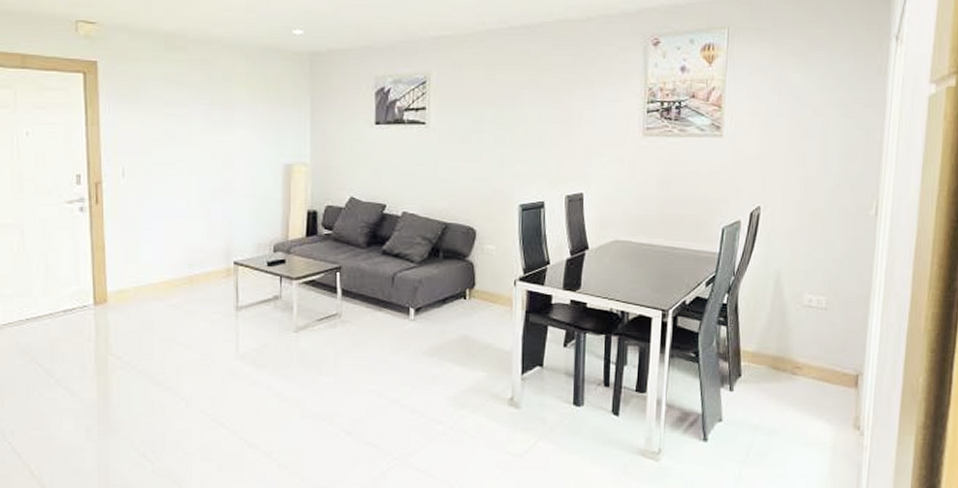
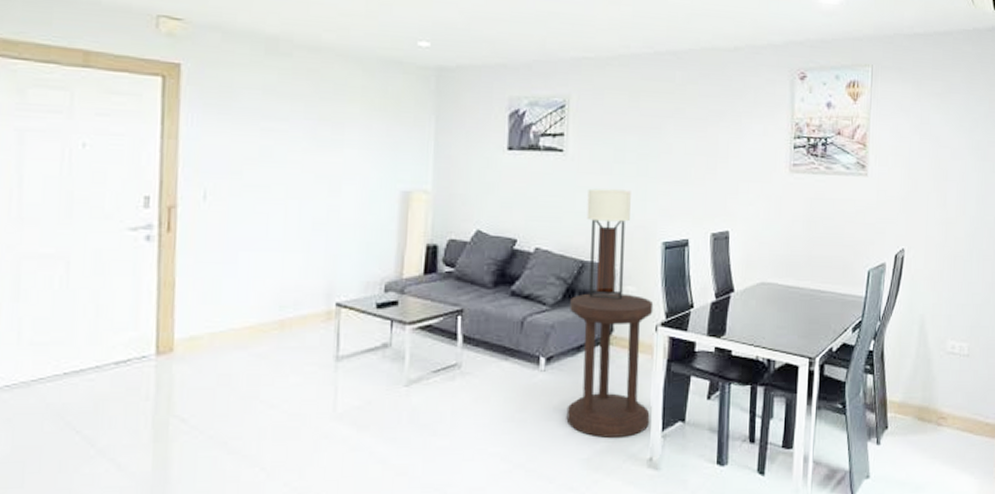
side table: none [434,251,512,379] -> present [566,293,654,438]
table lamp: none [448,157,489,257] -> present [586,188,631,300]

